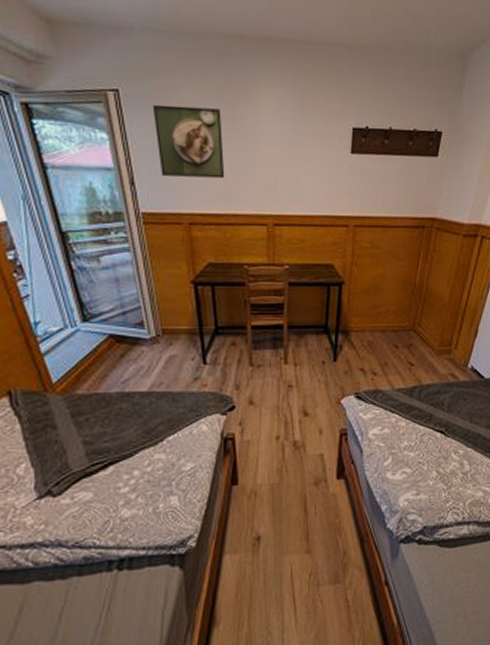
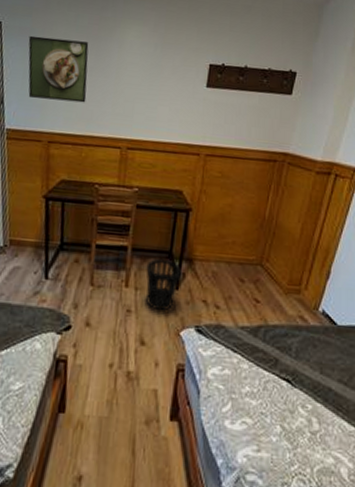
wastebasket: none [303,333,339,383] -> present [146,258,183,311]

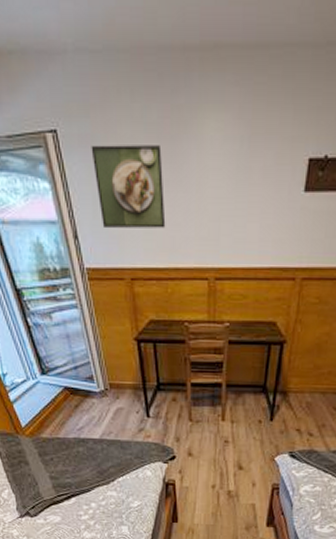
wastebasket: present [146,258,183,311] -> none [241,392,277,441]

